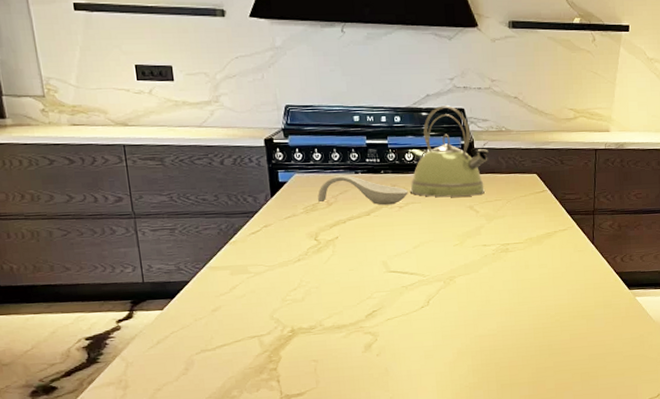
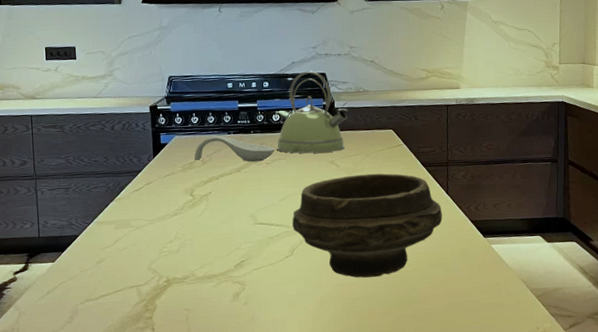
bowl: none [428,220,587,330] -> present [292,173,443,278]

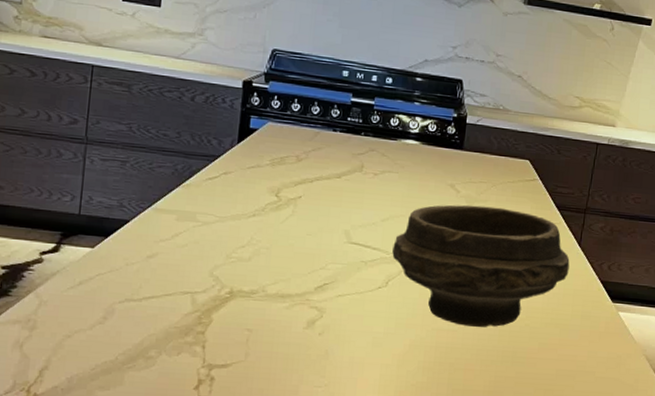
spoon rest: present [194,135,275,163] -> none [288,130,387,171]
kettle: present [277,71,348,154] -> none [389,73,482,174]

